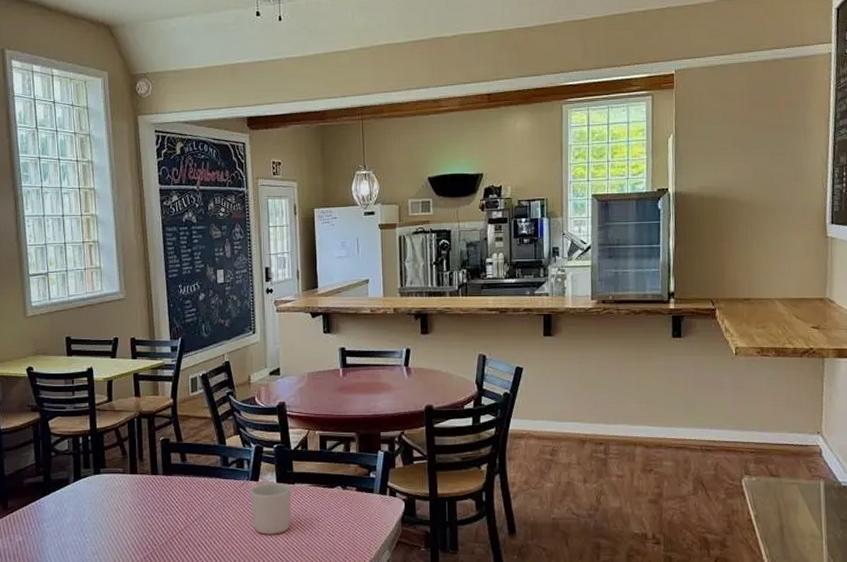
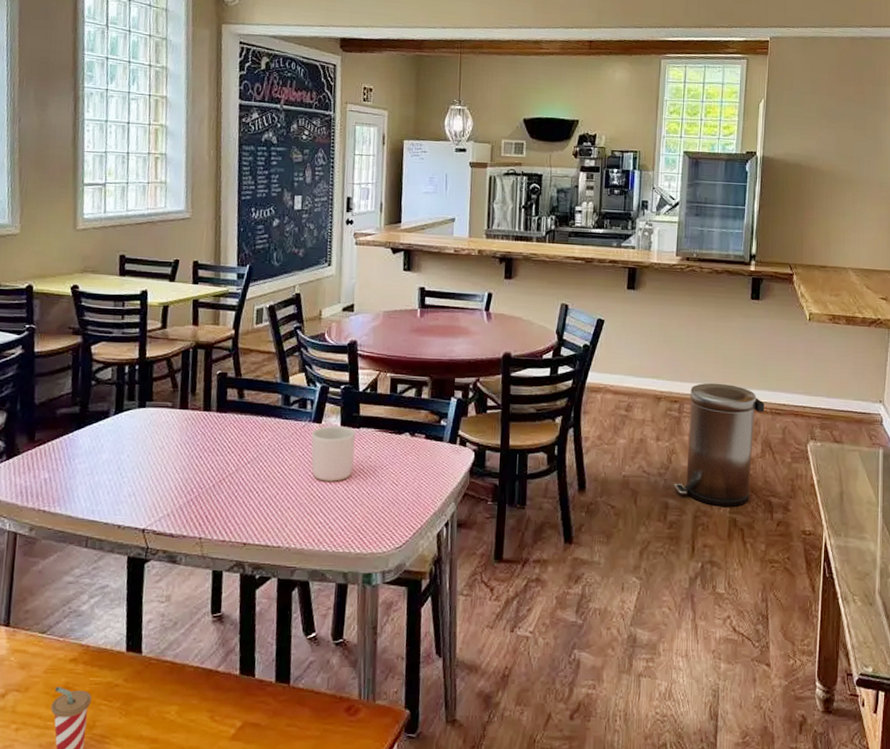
pedal bin: none [604,423,694,546] -> present [673,383,765,508]

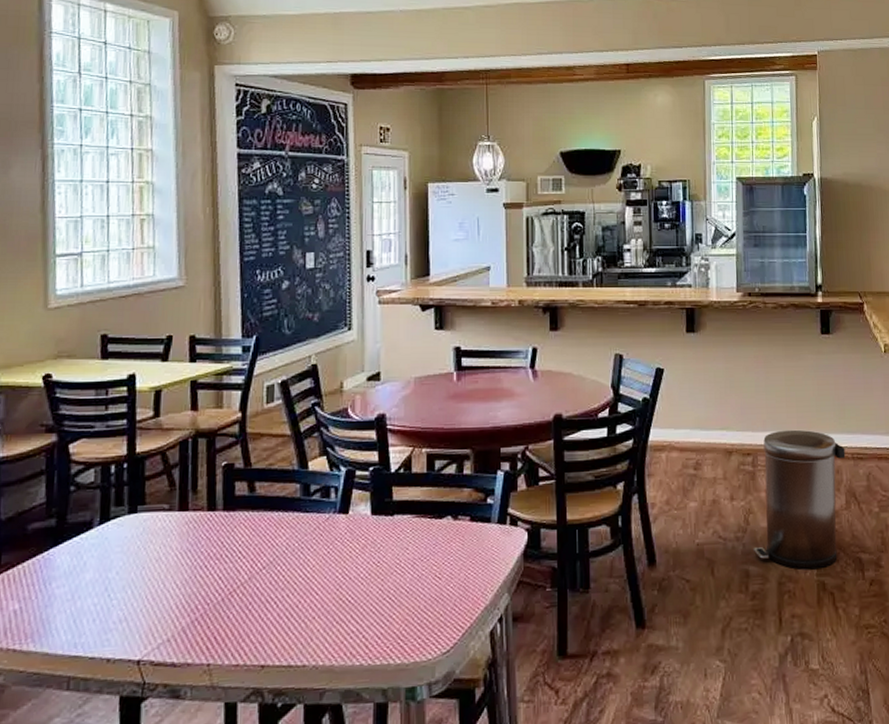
mug: present [311,425,356,482] -> none [336,514,389,582]

